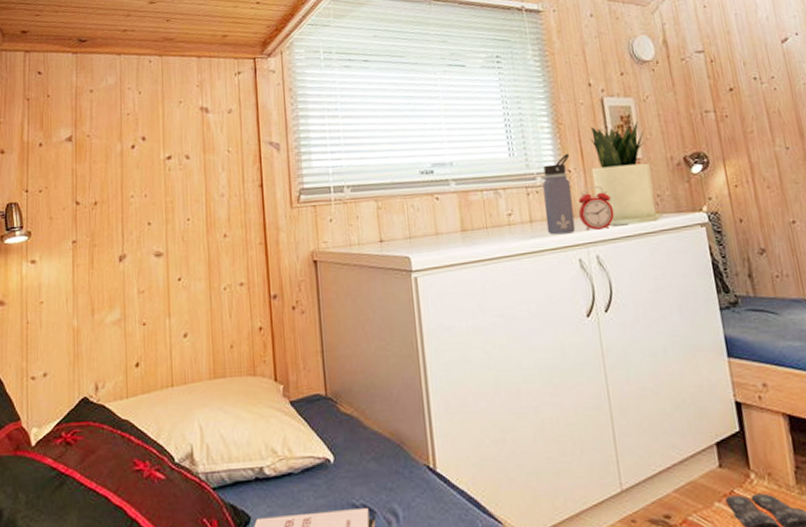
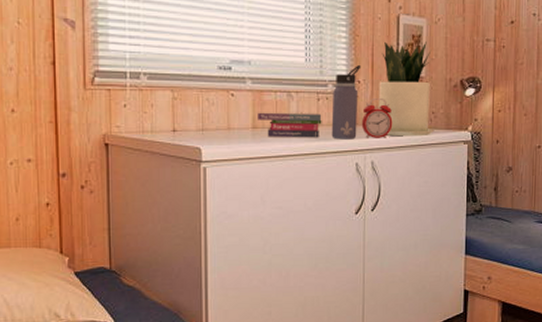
books: none [465,208,535,239] -> present [258,112,322,138]

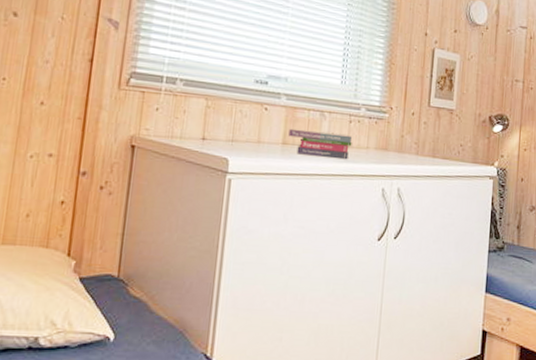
water bottle: present [331,64,361,140] -> none [360,91,395,165]
alarm clock: present [361,99,393,138] -> none [390,126,422,166]
planter: present [378,41,434,137] -> none [408,72,464,168]

